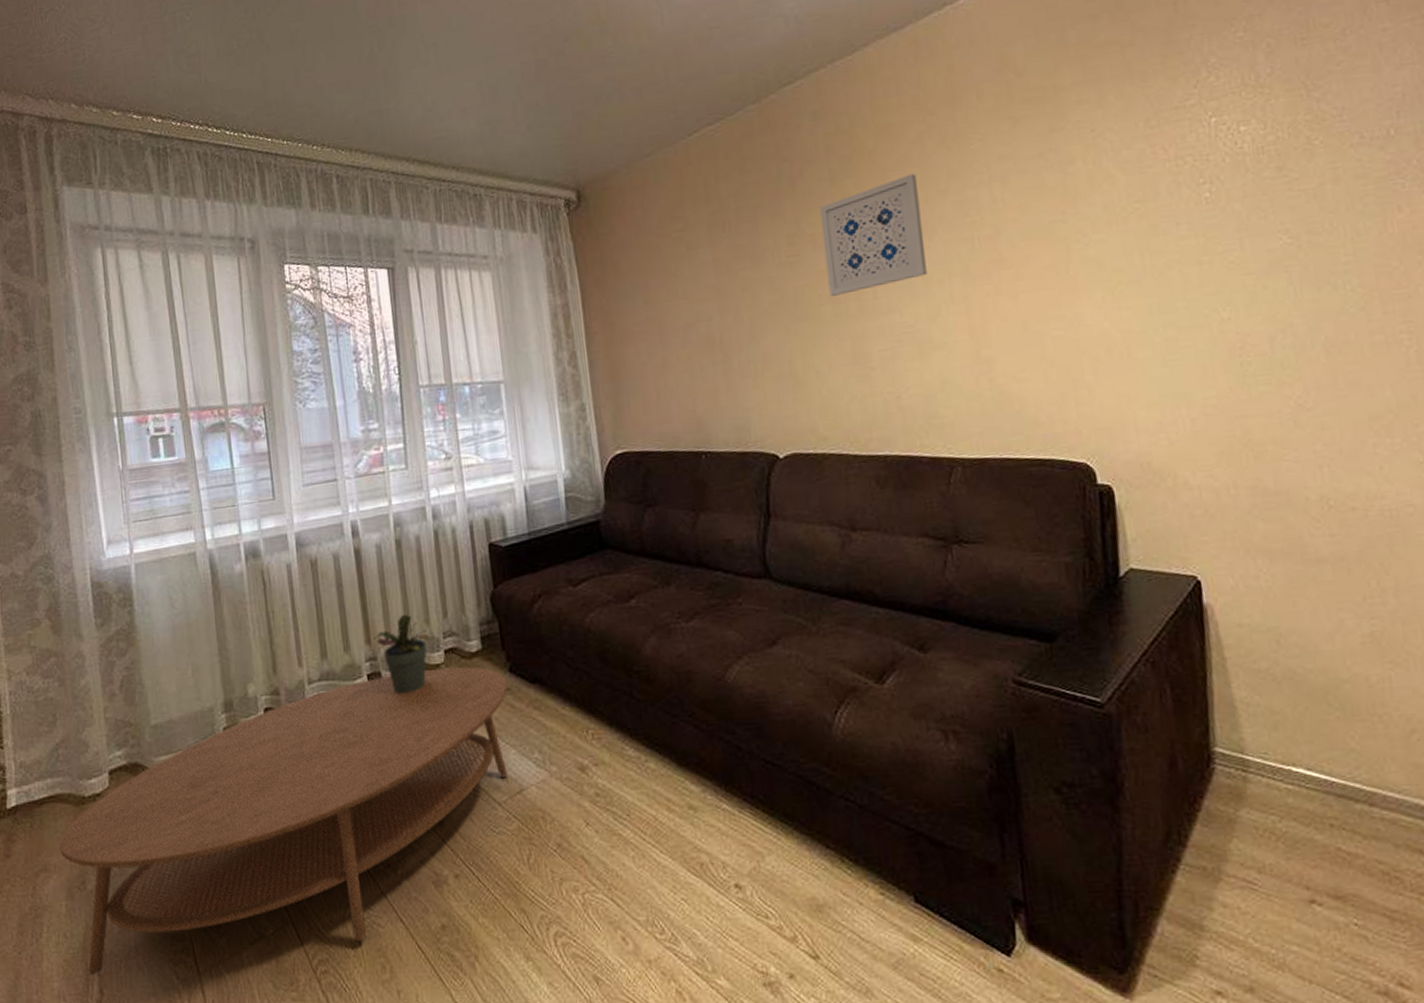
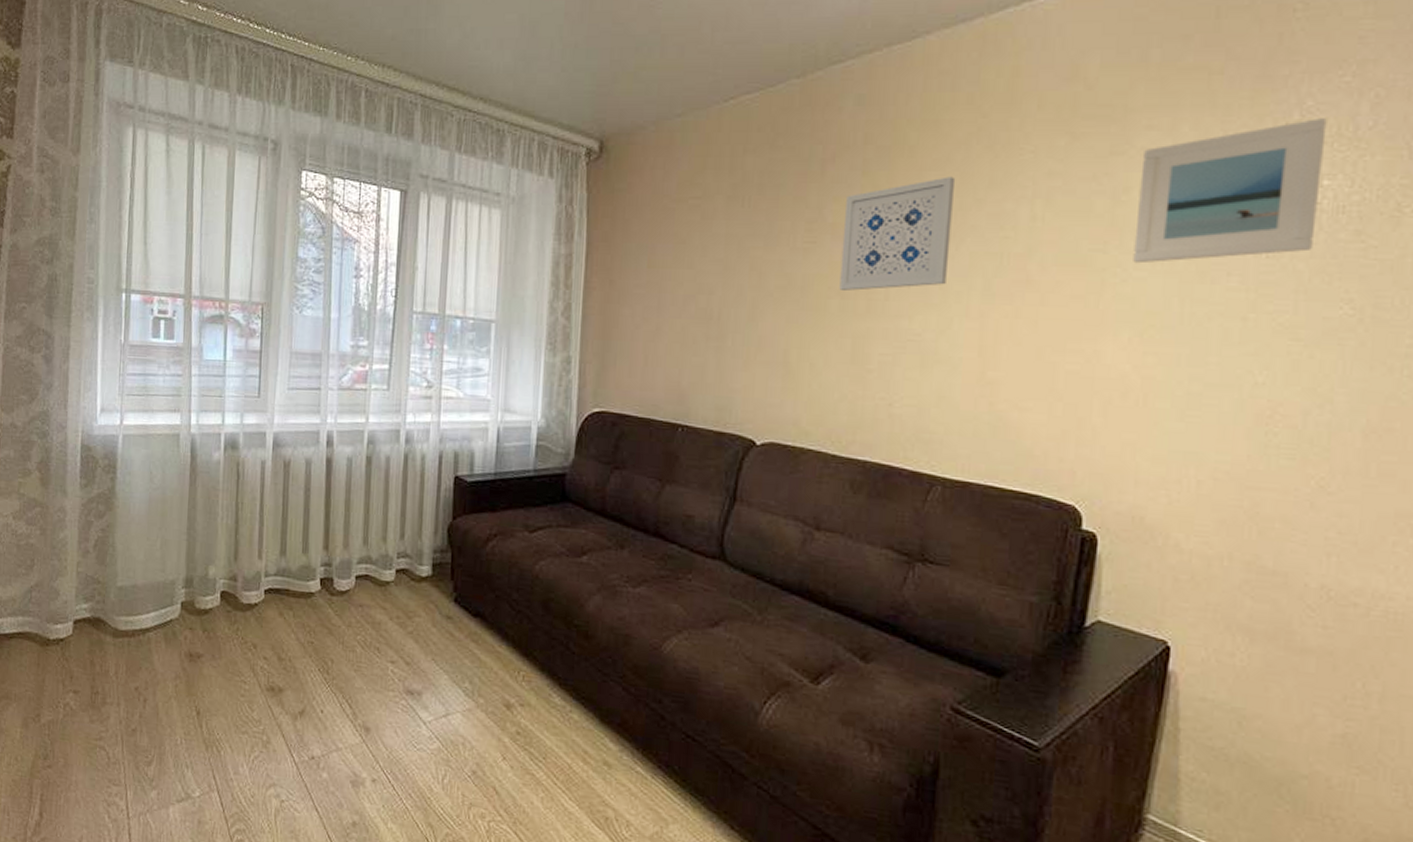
coffee table: present [59,667,508,974] -> none [21,583,451,821]
potted plant: present [372,614,430,694] -> none [330,528,384,604]
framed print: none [1079,71,1244,228] -> present [1133,118,1327,264]

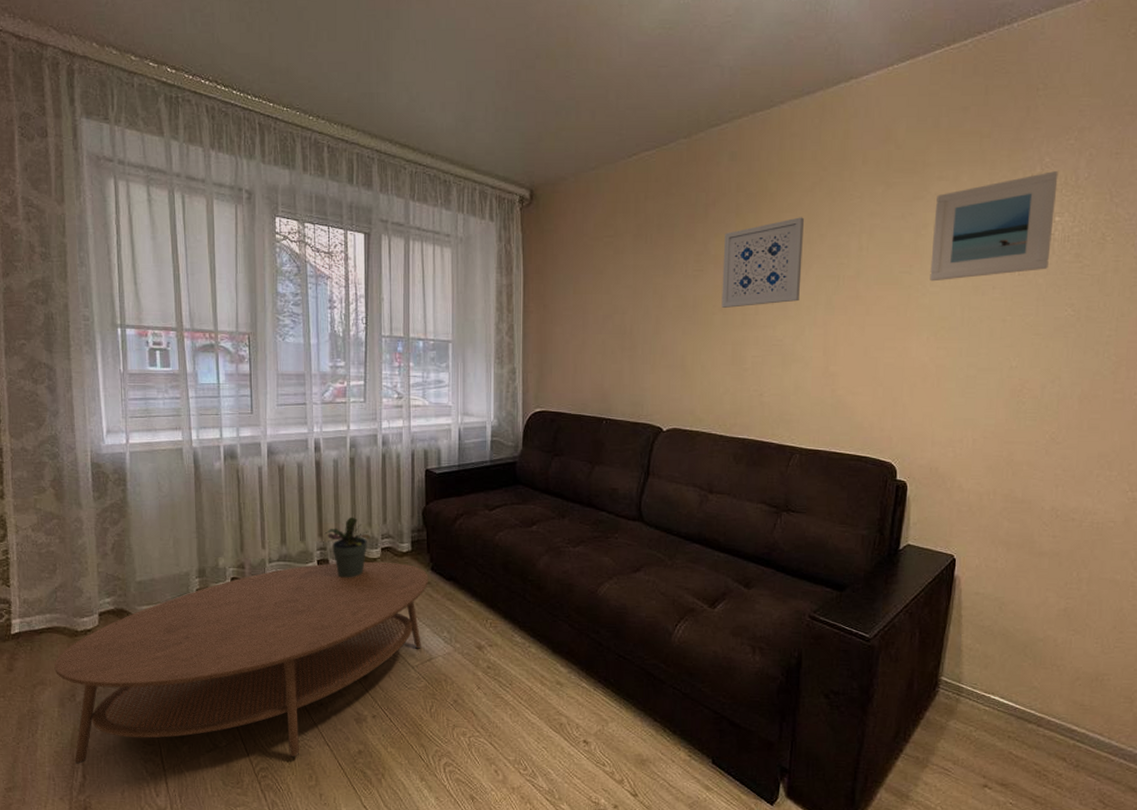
coffee table: none [21,583,451,821] -> present [54,561,429,764]
potted plant: none [330,528,384,604] -> present [324,517,371,578]

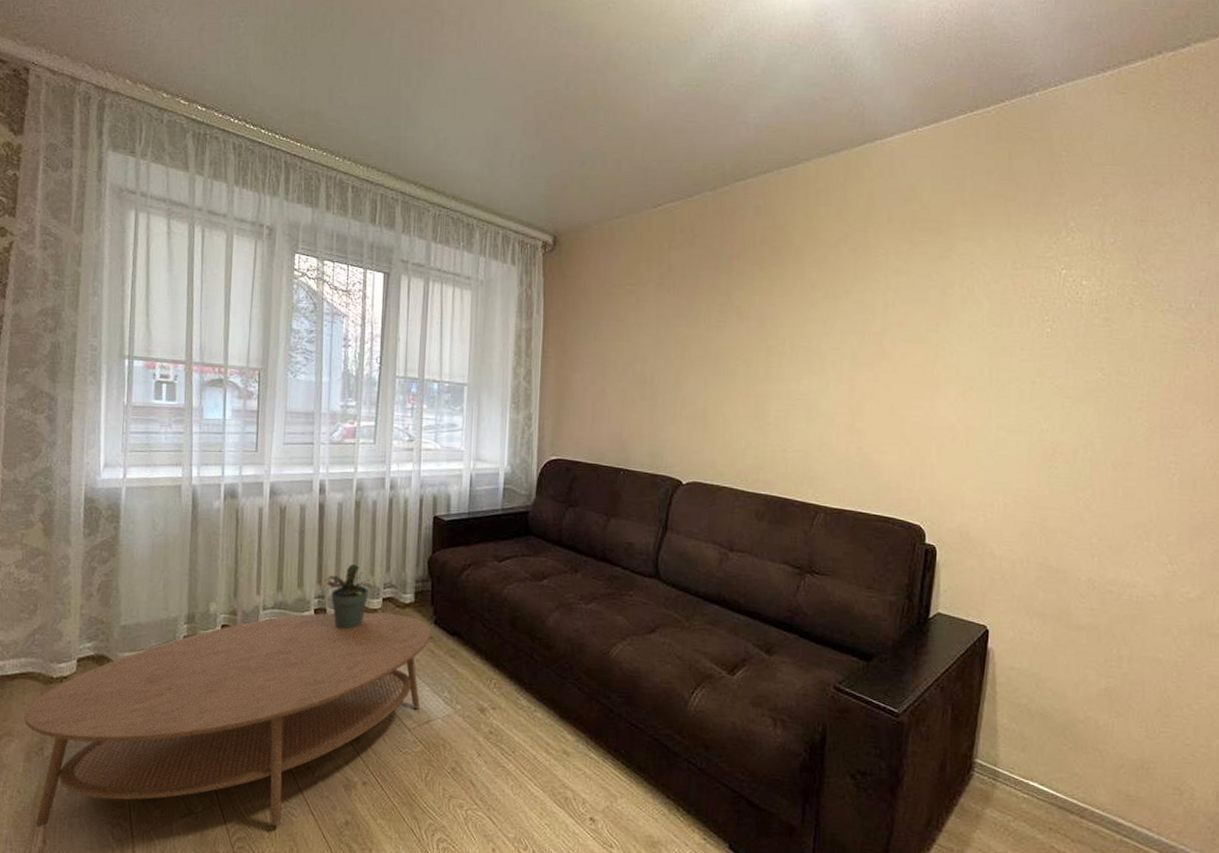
wall art: present [721,217,805,308] -> none [745,272,830,360]
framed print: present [930,171,1058,282] -> none [957,236,1084,341]

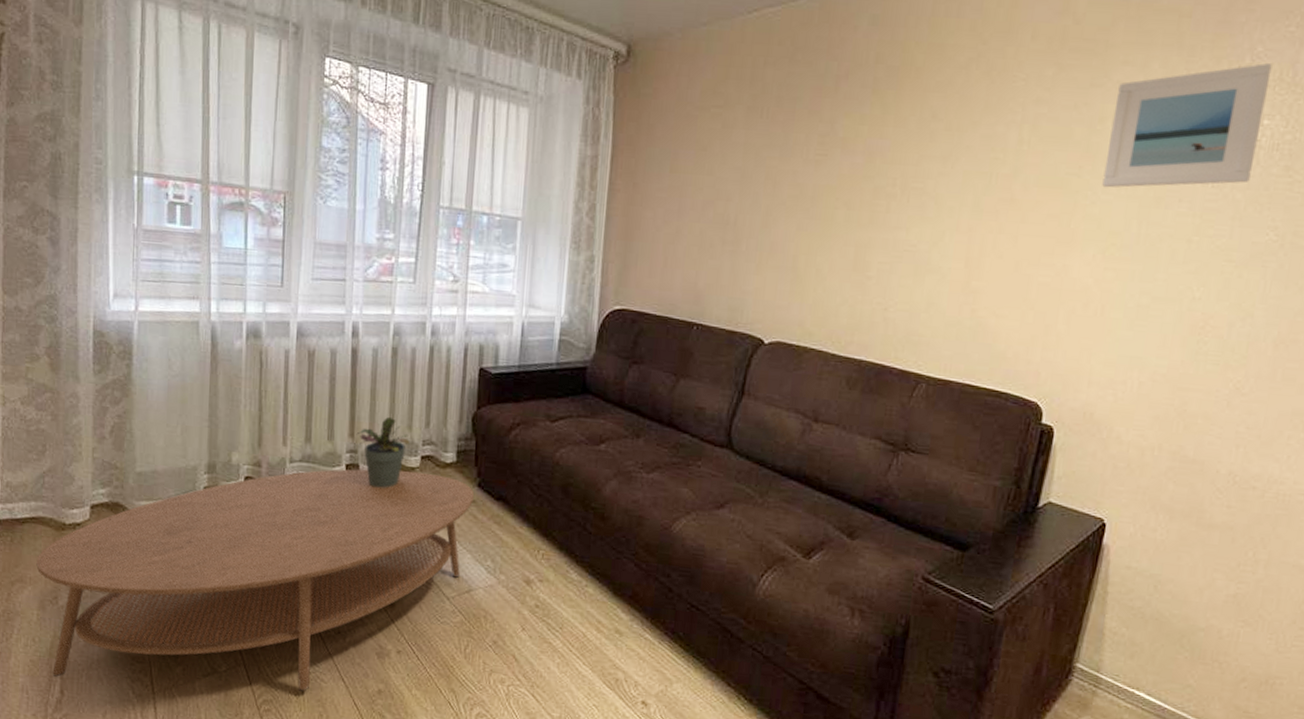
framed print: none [957,236,1084,341] -> present [1102,63,1273,188]

